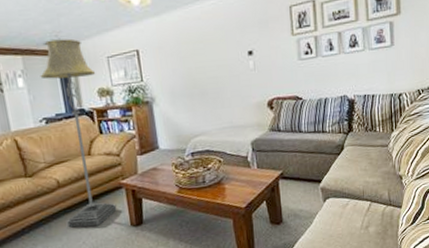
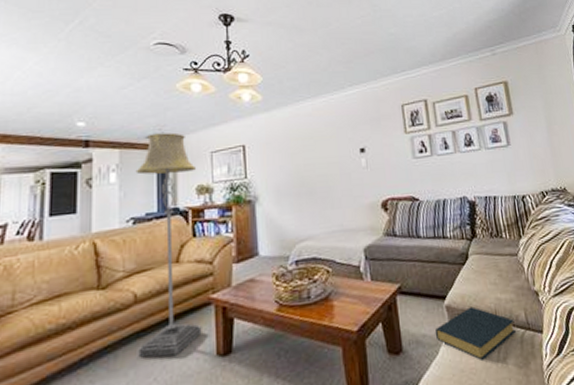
hardback book: none [310,188,379,228] -> present [434,306,516,360]

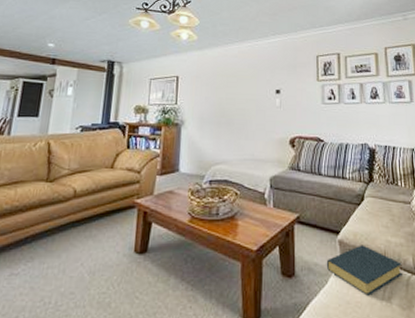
floor lamp: present [135,132,202,357] -> none [71,58,137,247]

